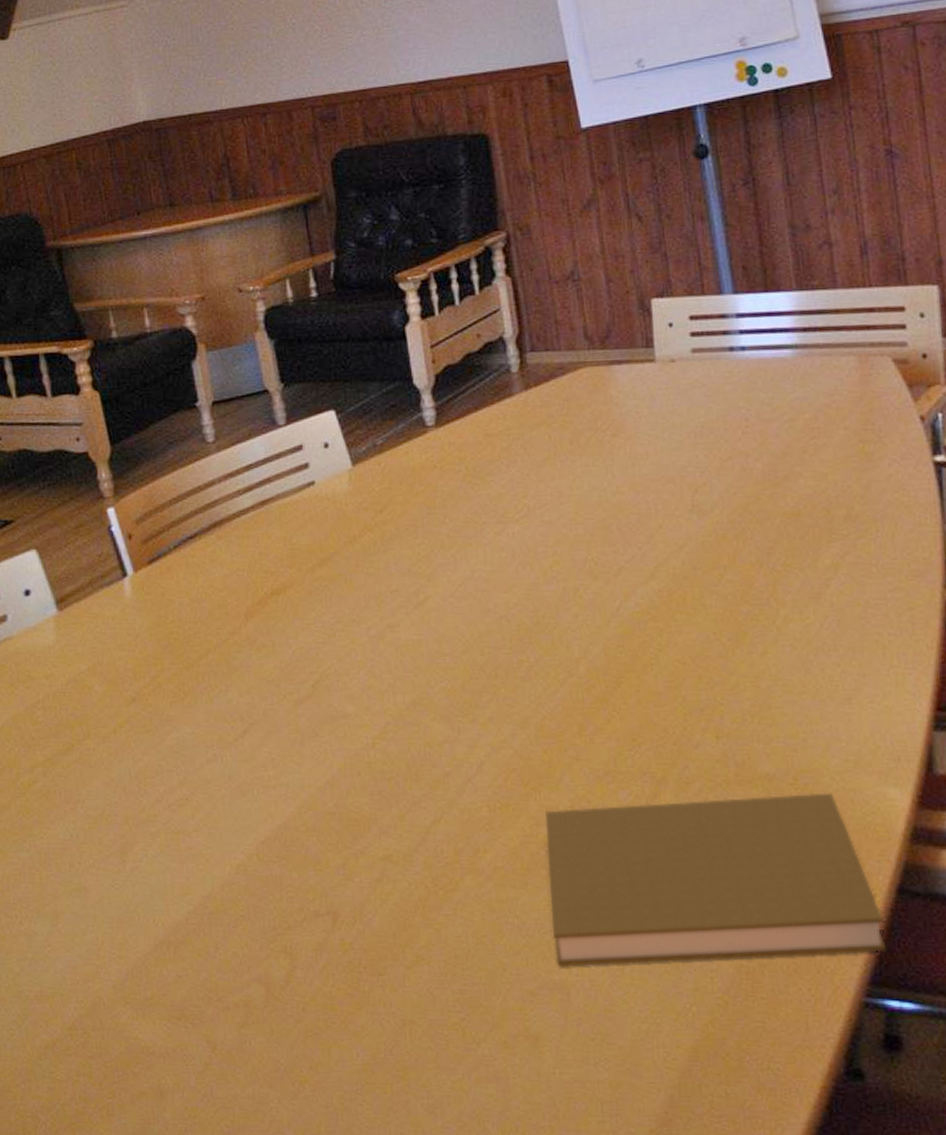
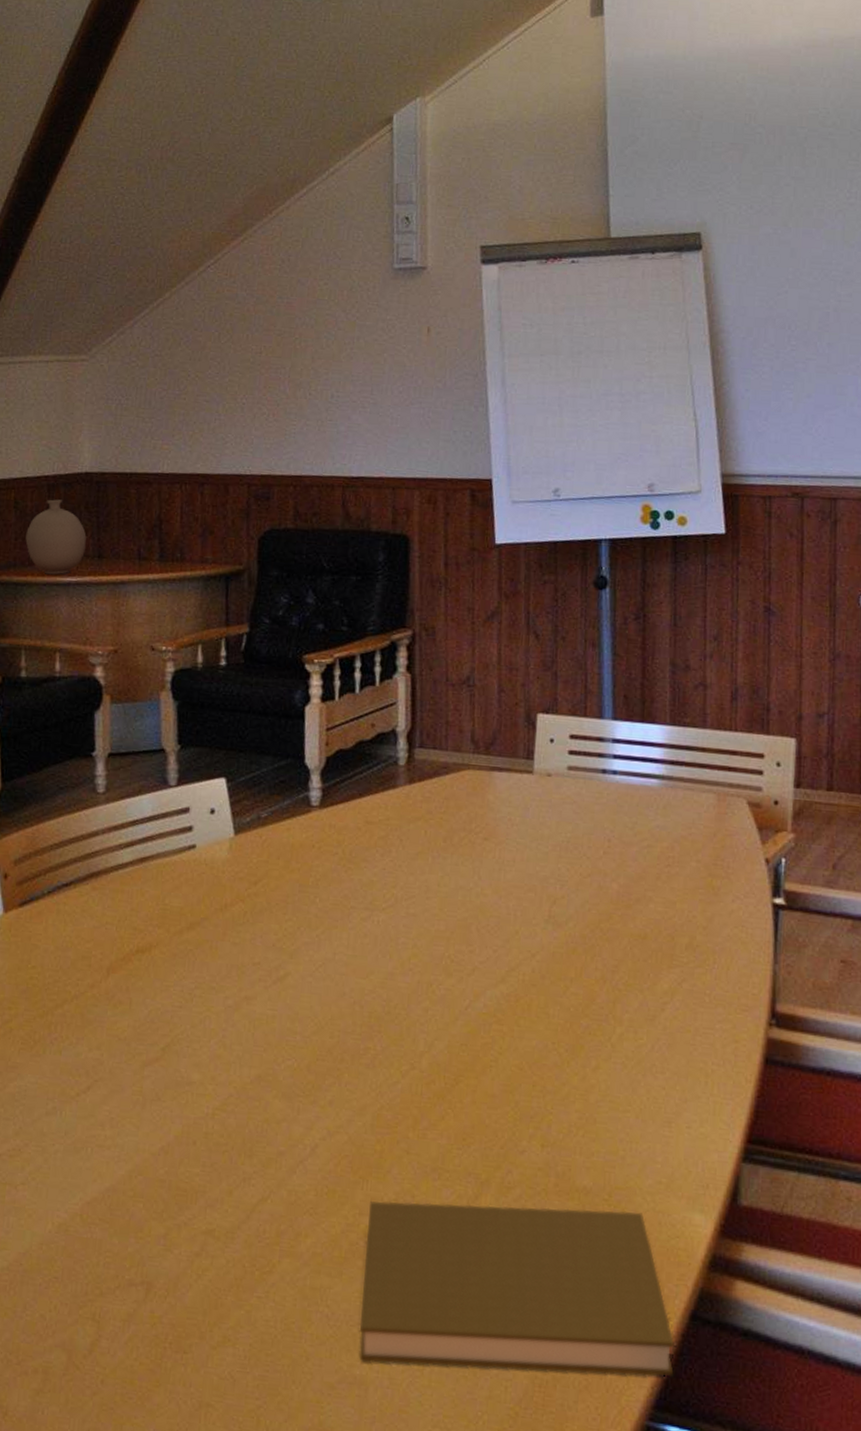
decorative vase: none [94,153,156,231] -> present [25,499,87,575]

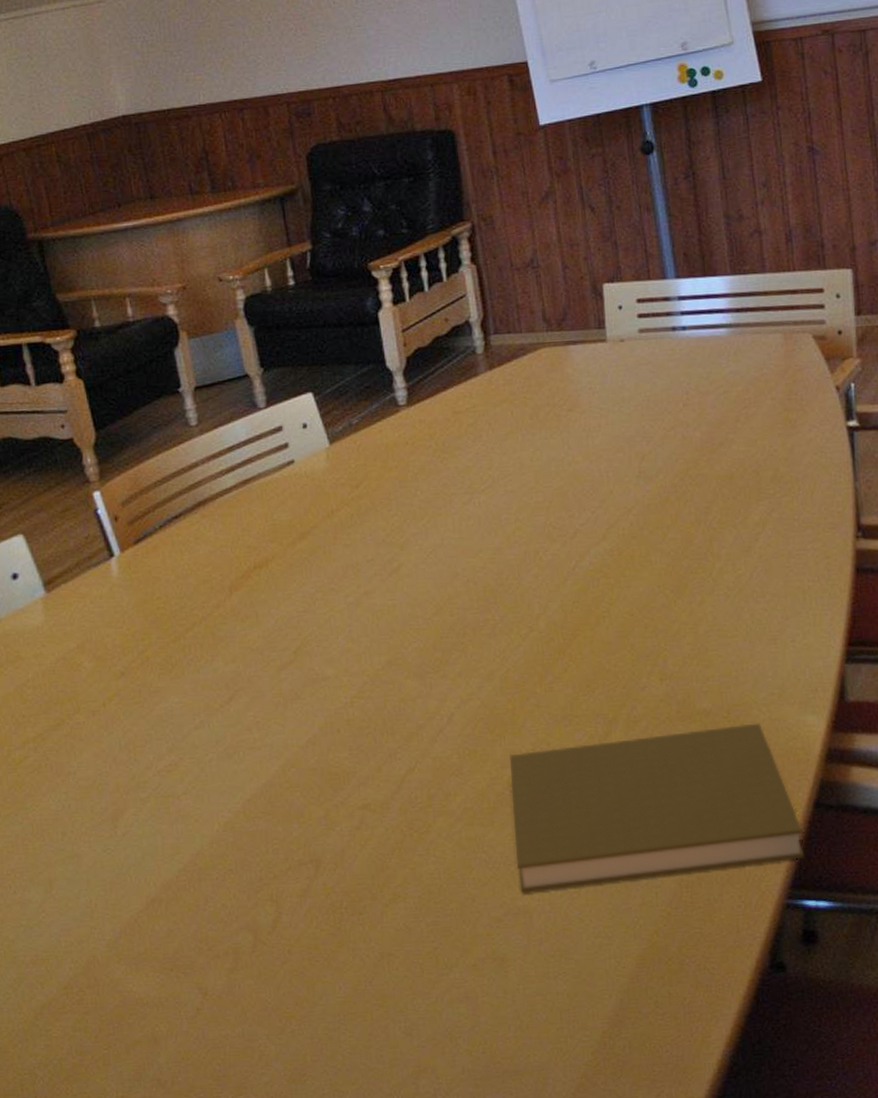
decorative vase: present [25,499,87,575] -> none [74,147,136,223]

